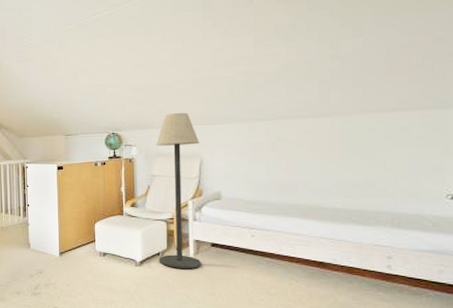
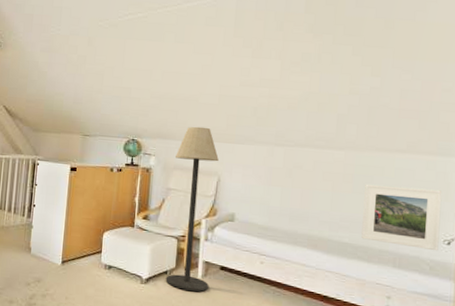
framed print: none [355,144,442,207] -> present [361,184,442,251]

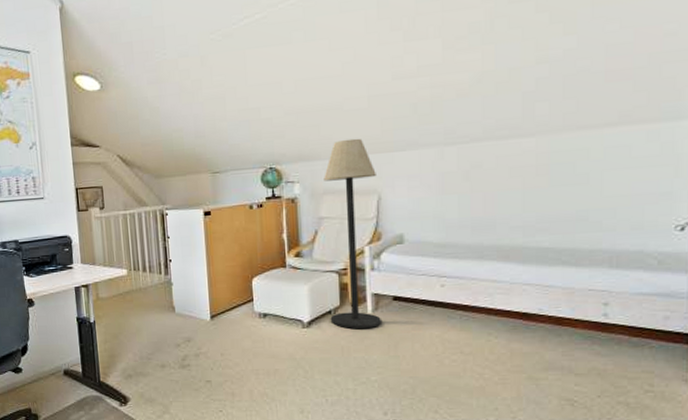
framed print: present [361,184,442,251] -> none [565,165,670,241]

